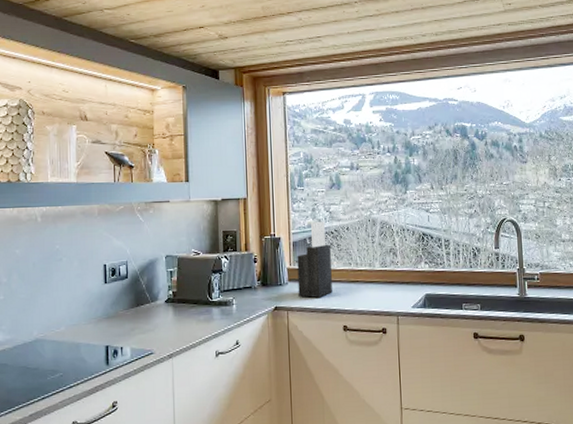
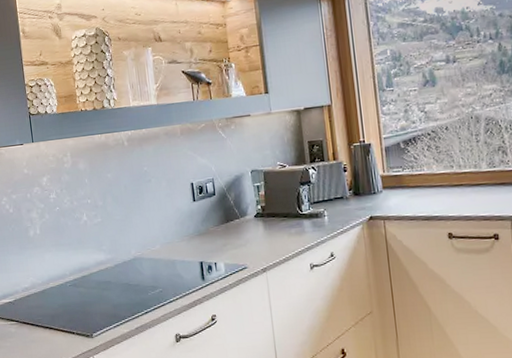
knife block: present [297,221,332,298] -> none [390,122,433,205]

